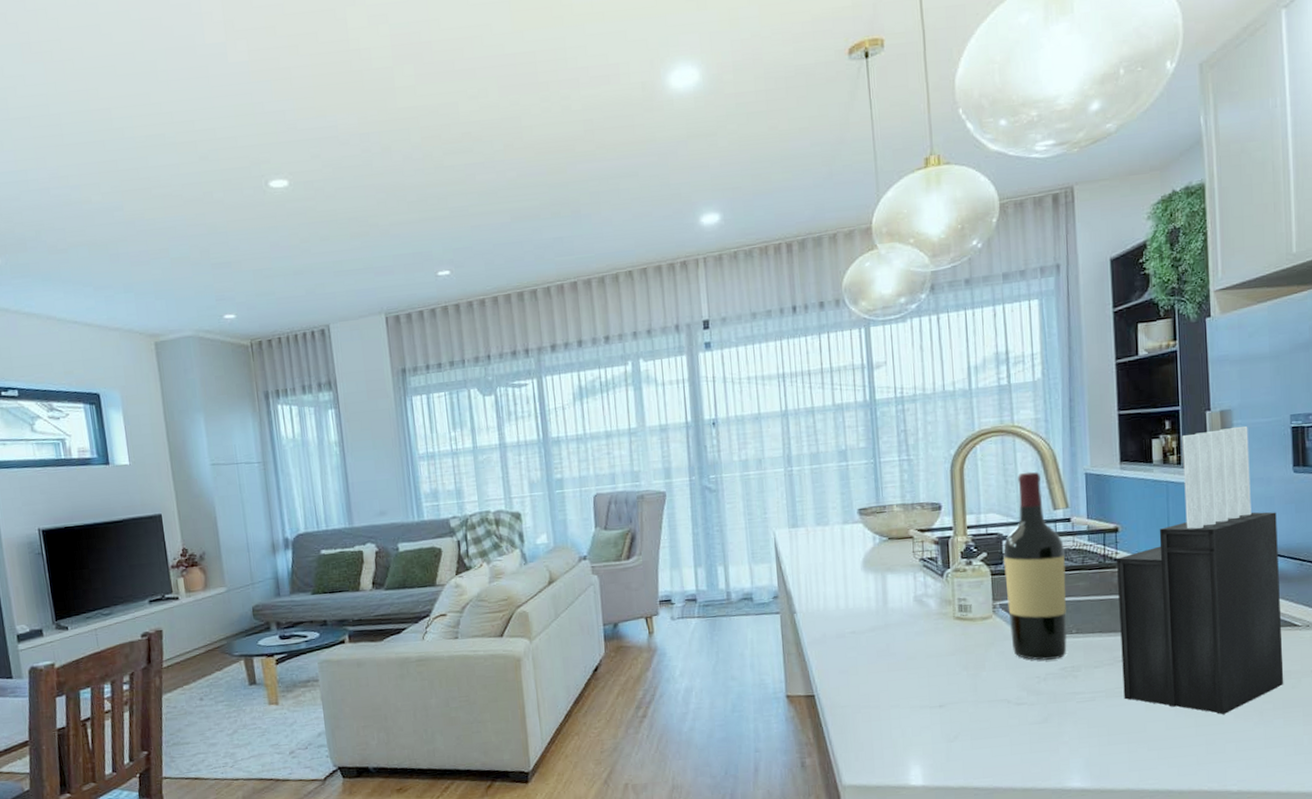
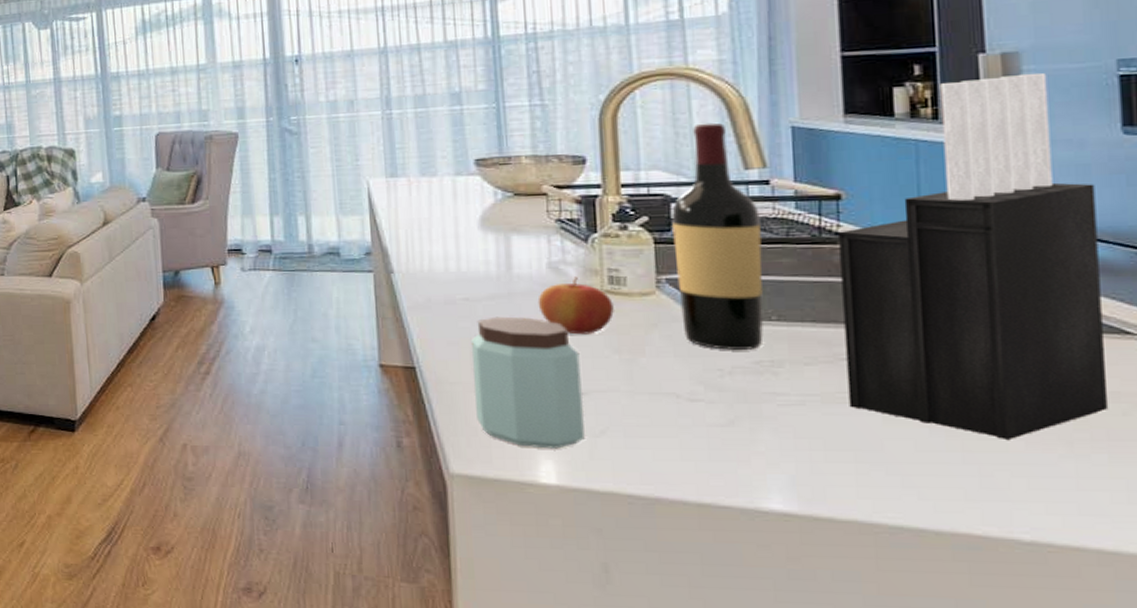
peanut butter: none [857,644,943,756] -> present [470,316,585,449]
apple: none [907,607,963,657] -> present [537,276,614,335]

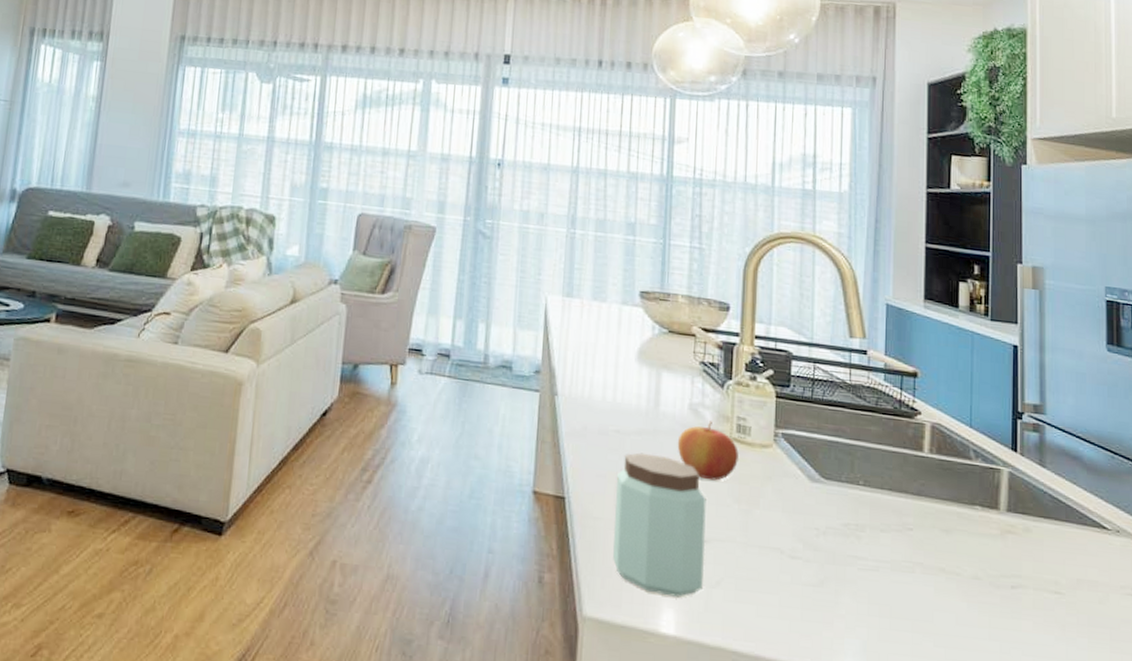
wine bottle: present [670,122,765,350] -> none [790,288,858,512]
knife block: present [839,72,1109,439] -> none [911,285,1090,619]

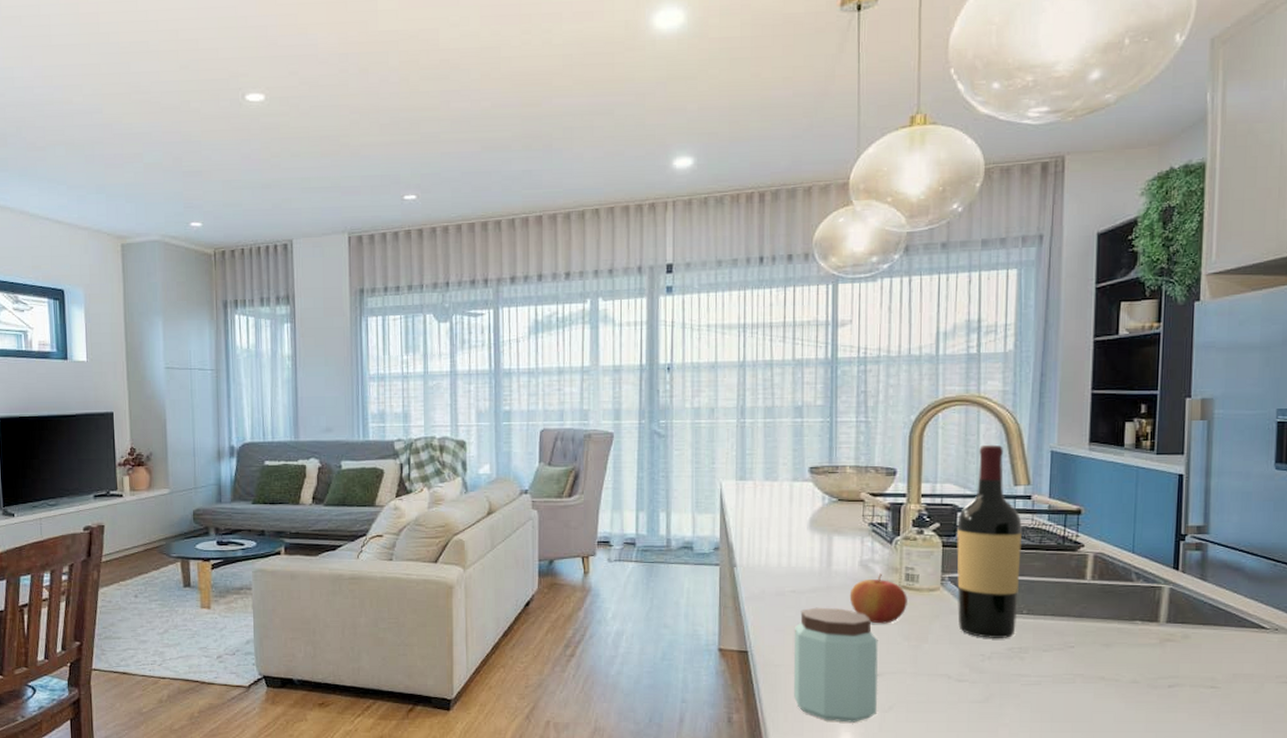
wine bottle: none [790,288,858,512] -> present [956,444,1022,638]

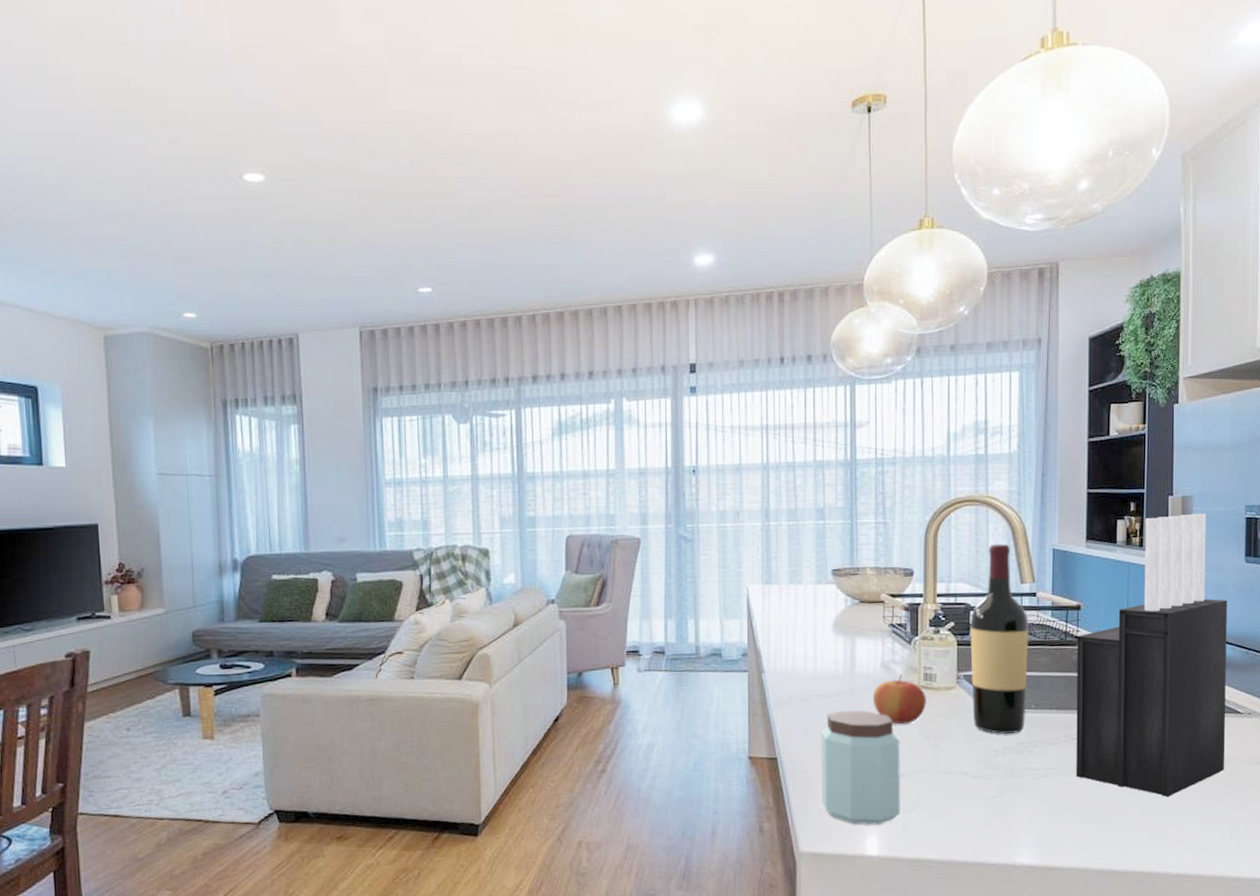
knife block: none [1072,416,1253,712] -> present [1076,513,1227,797]

